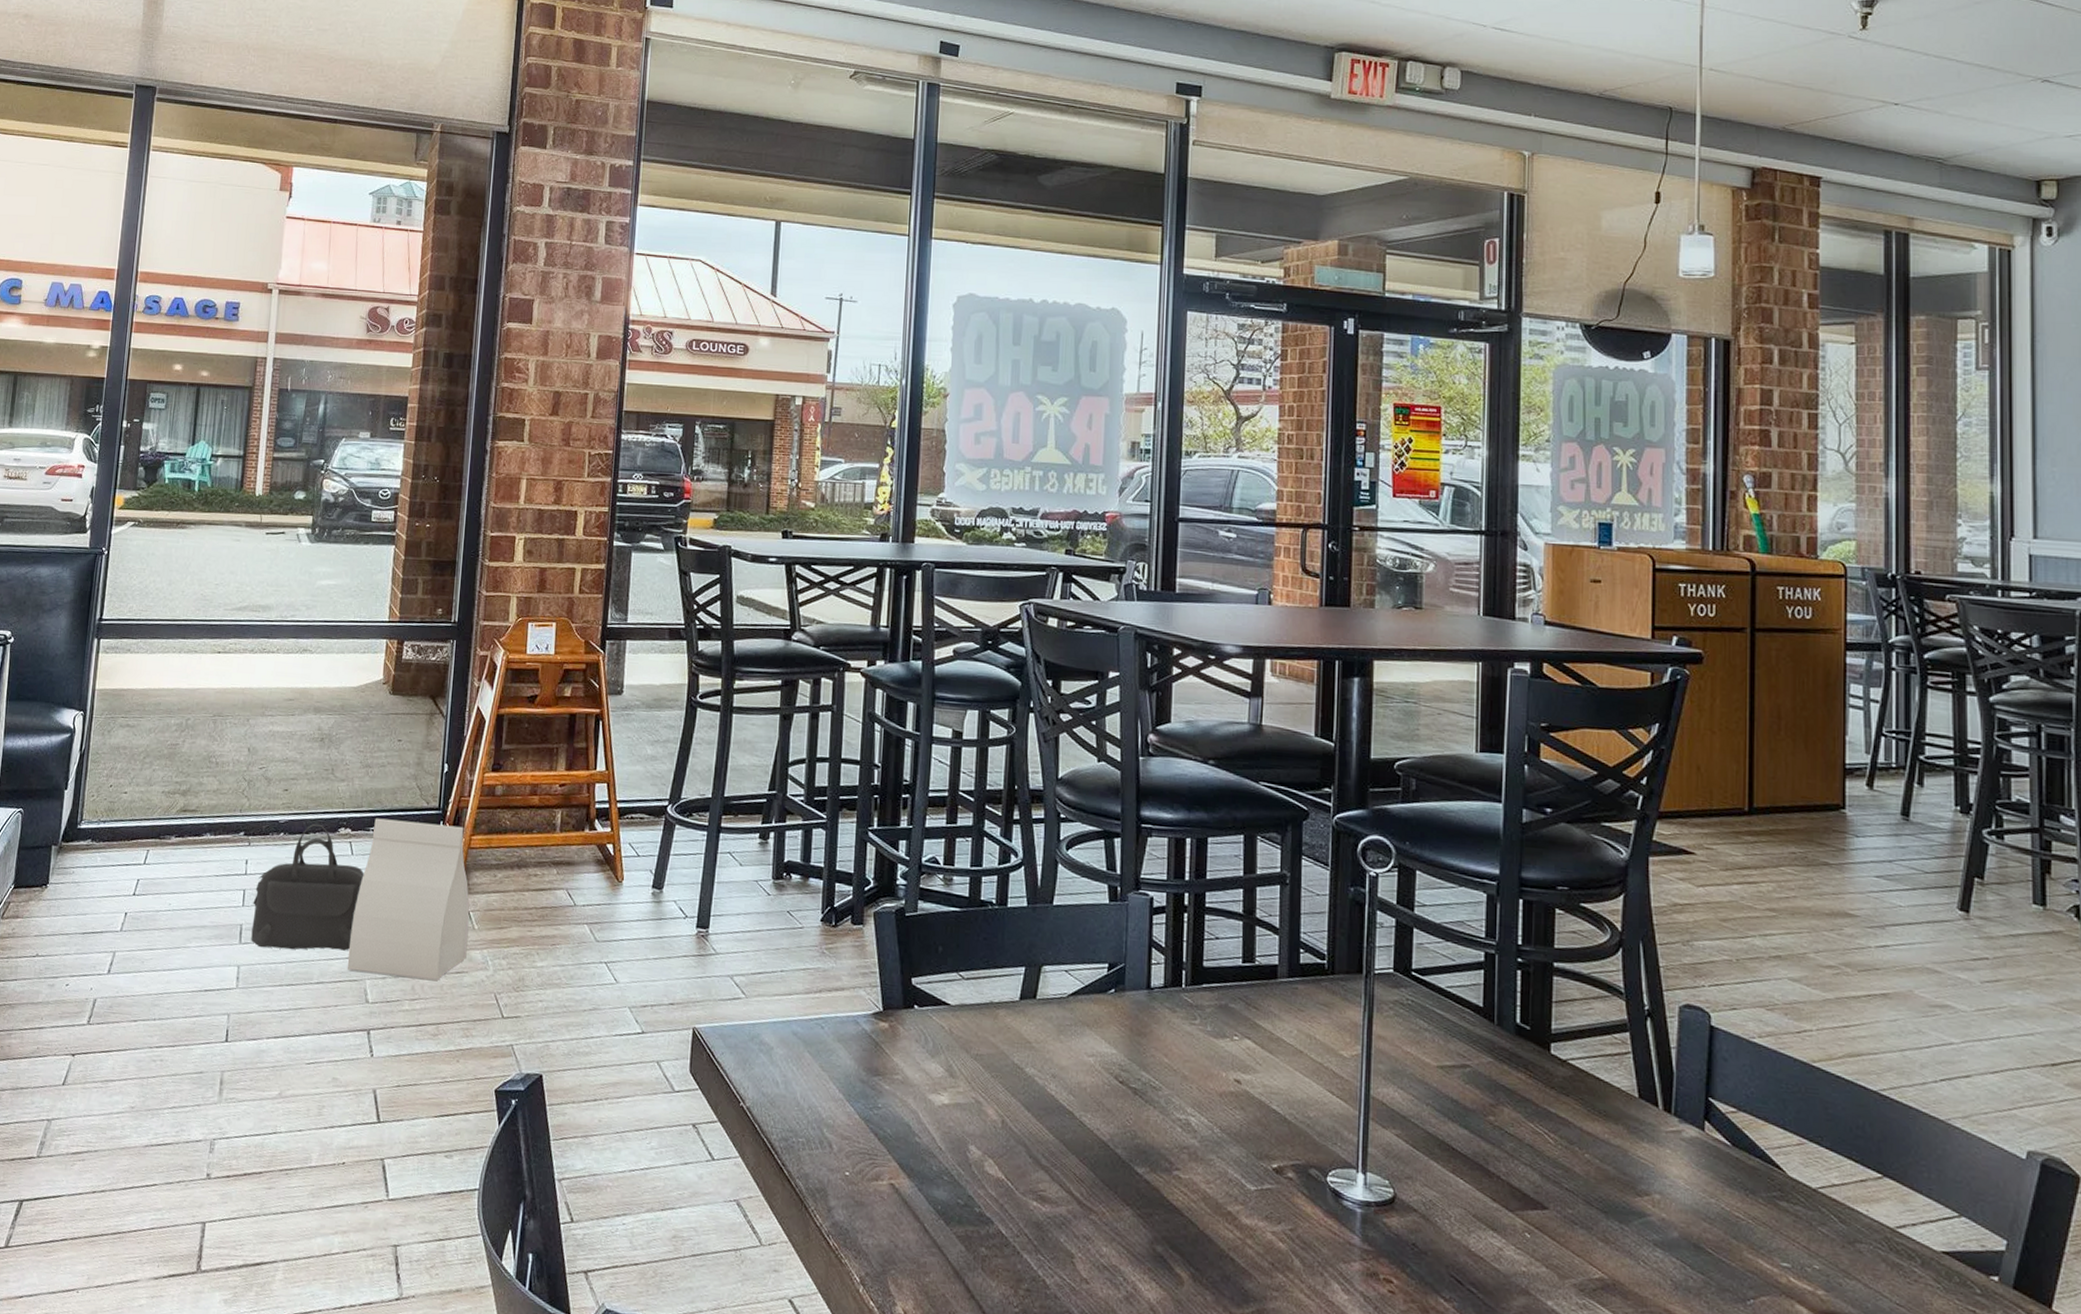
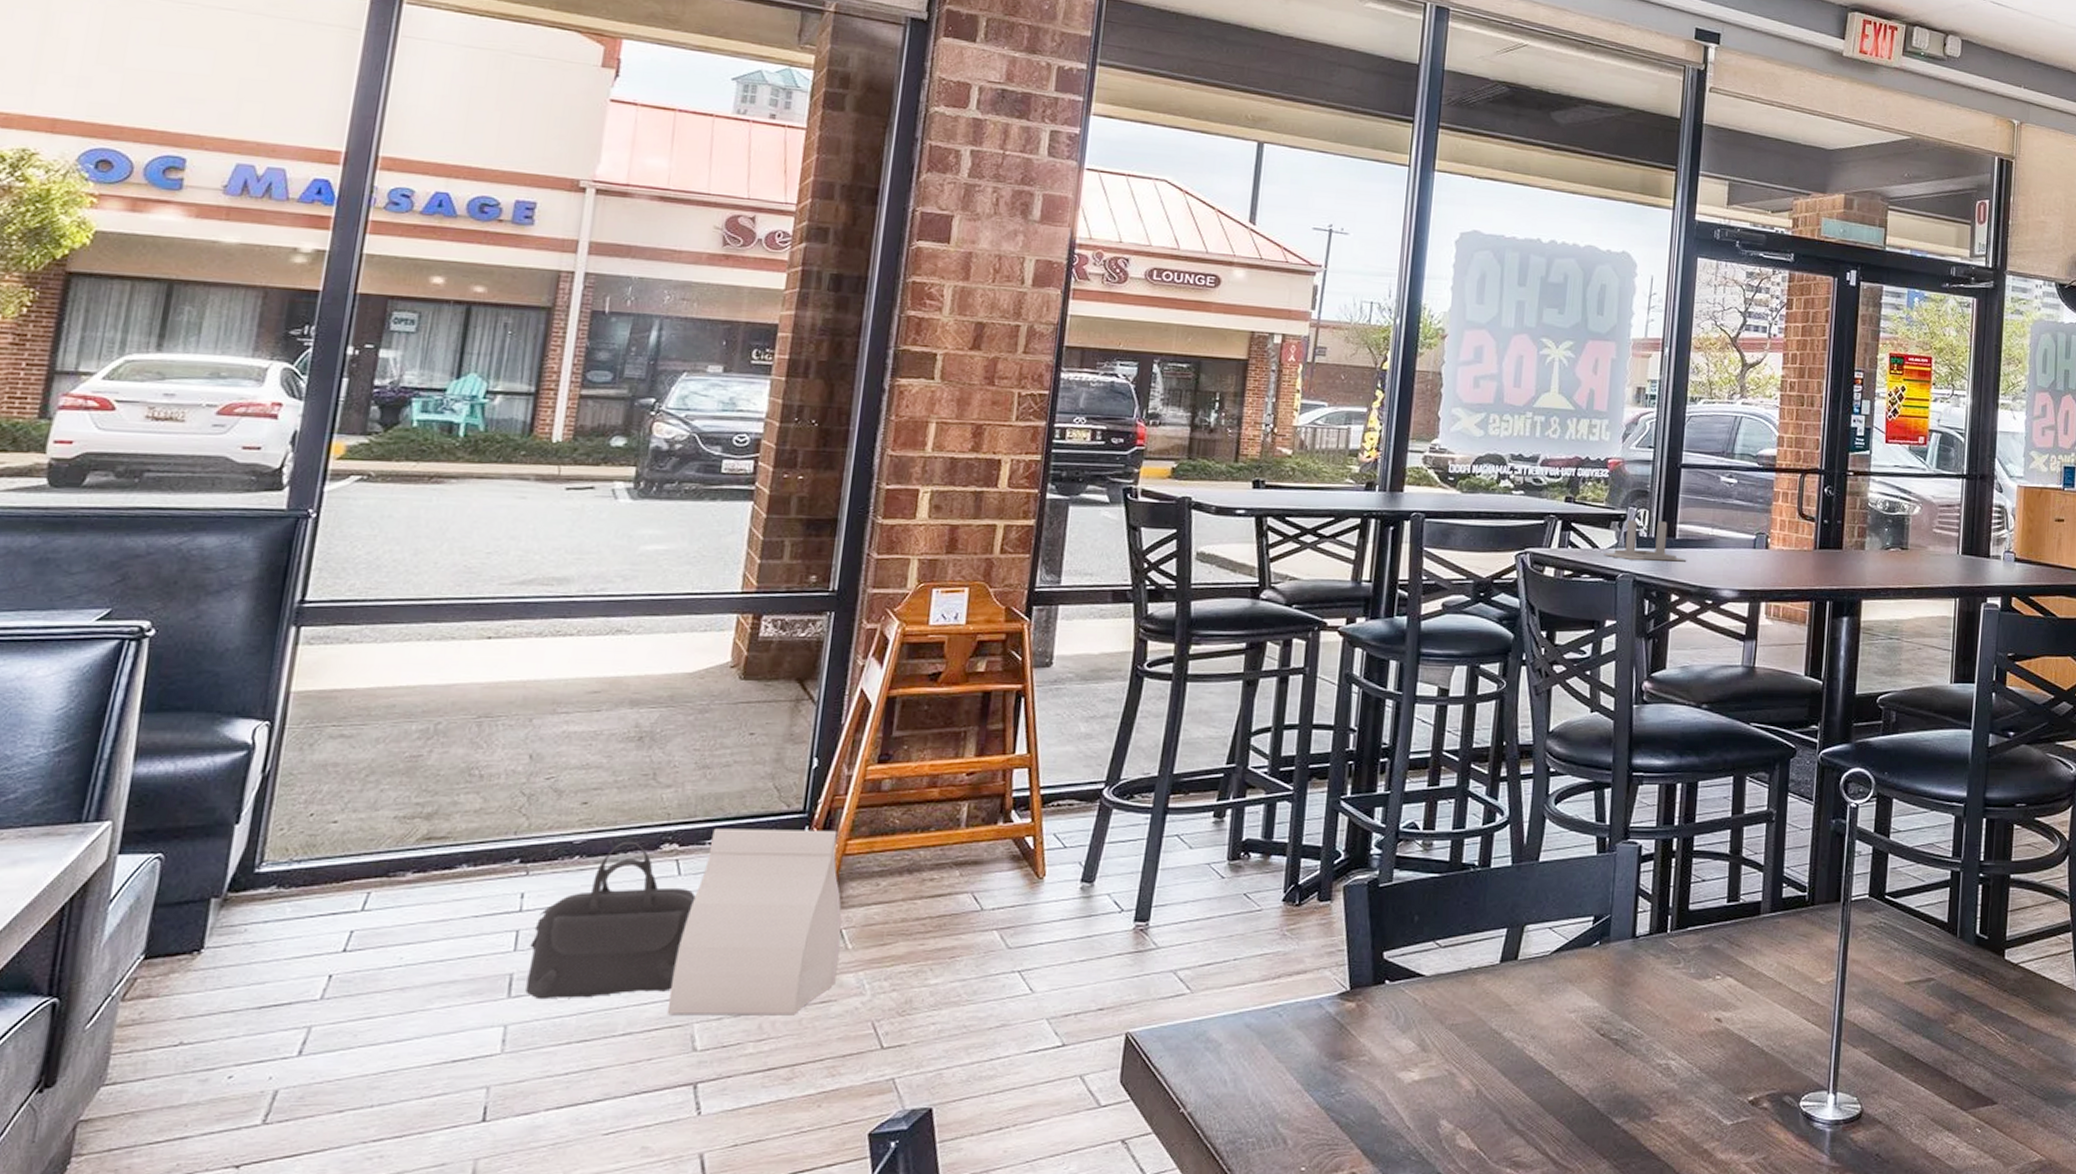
napkin holder: none [1105,572,1188,617] -> present [1604,519,1687,563]

